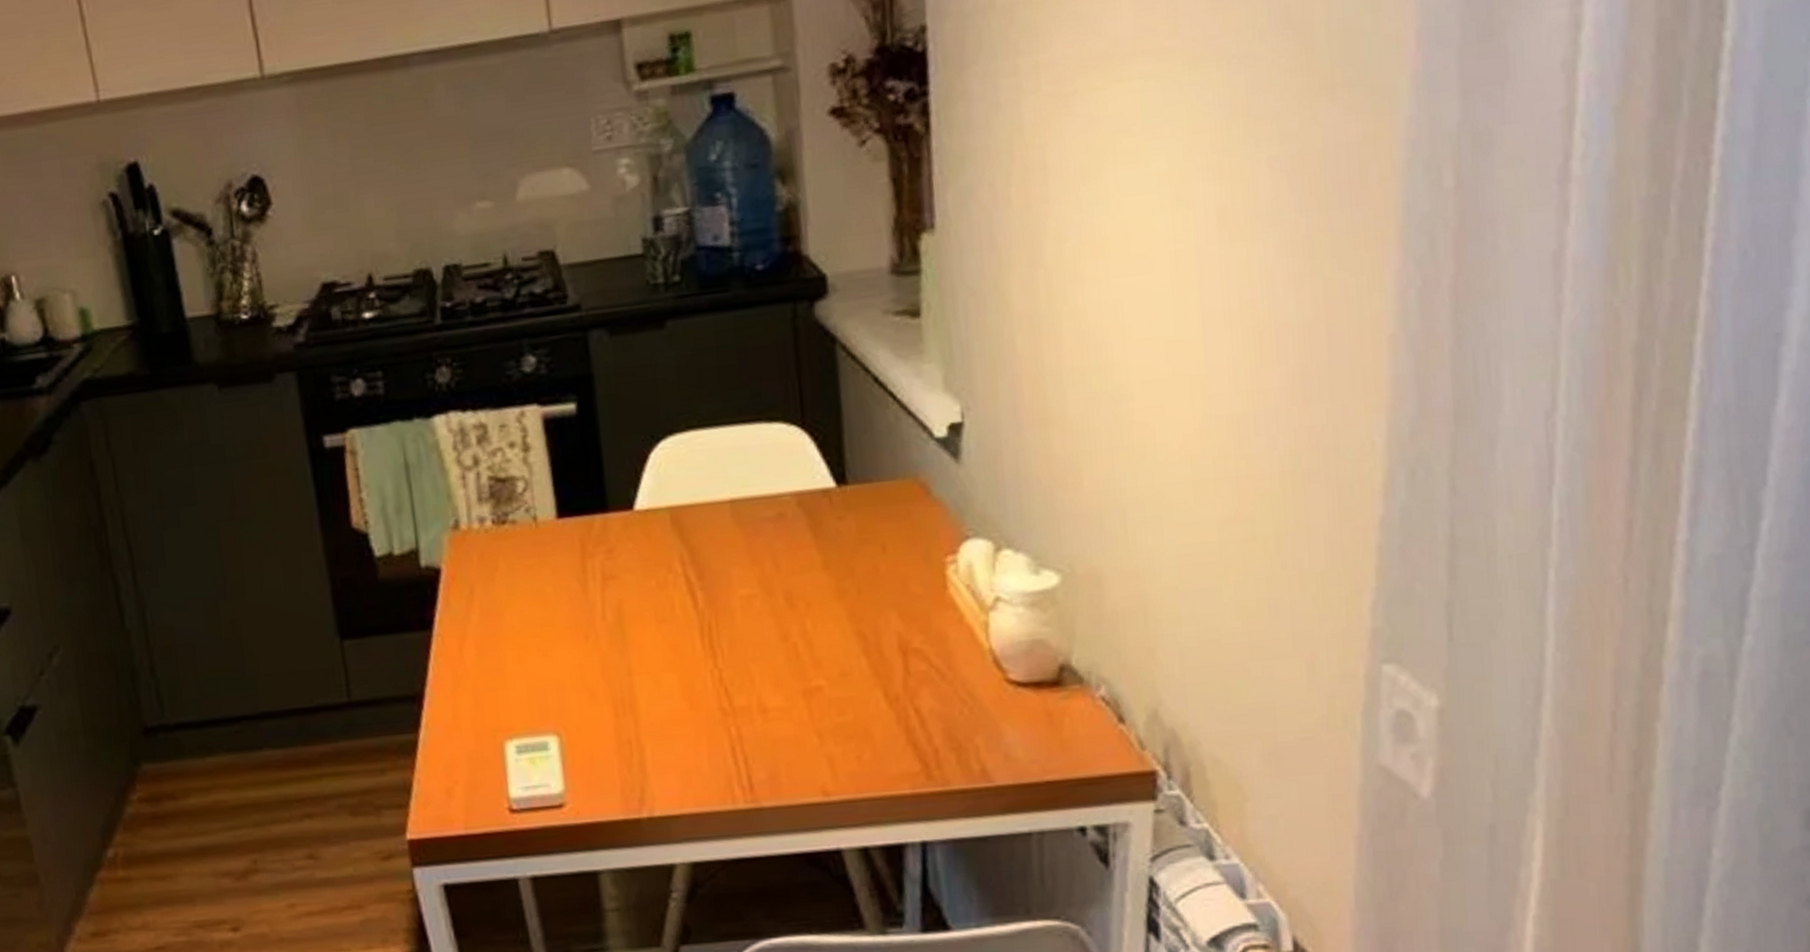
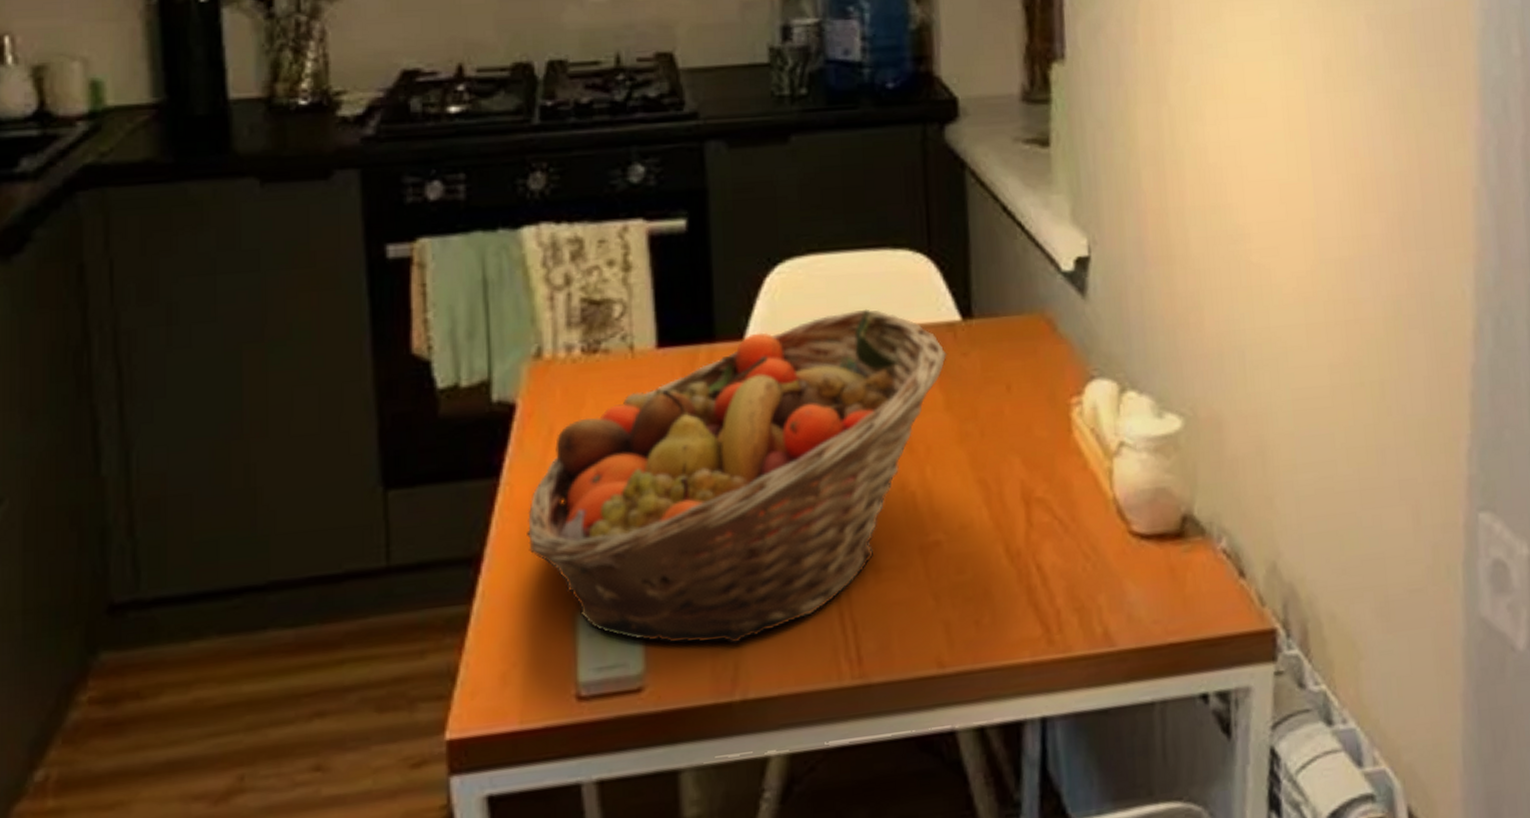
fruit basket: none [458,478,823,771] -> present [527,309,947,644]

